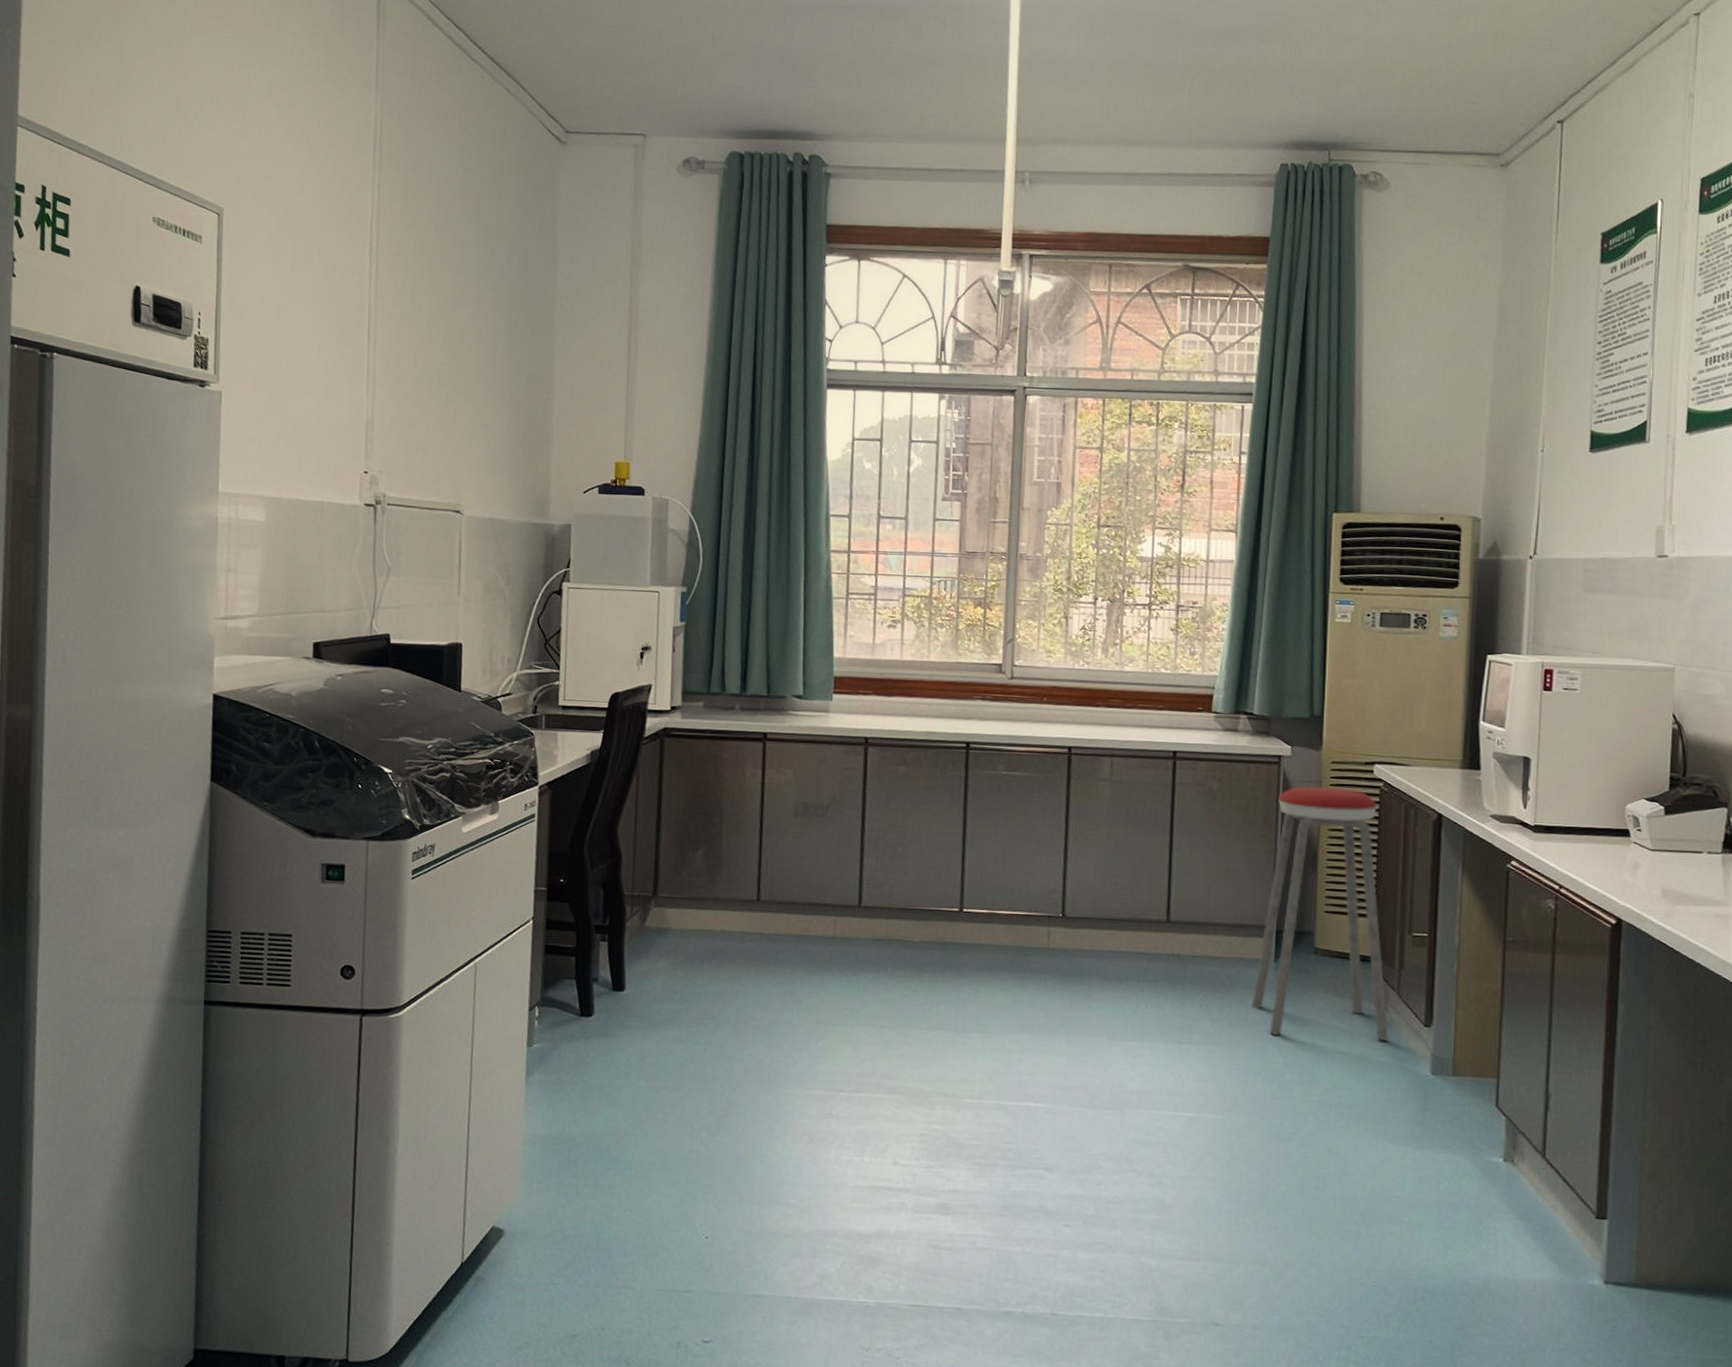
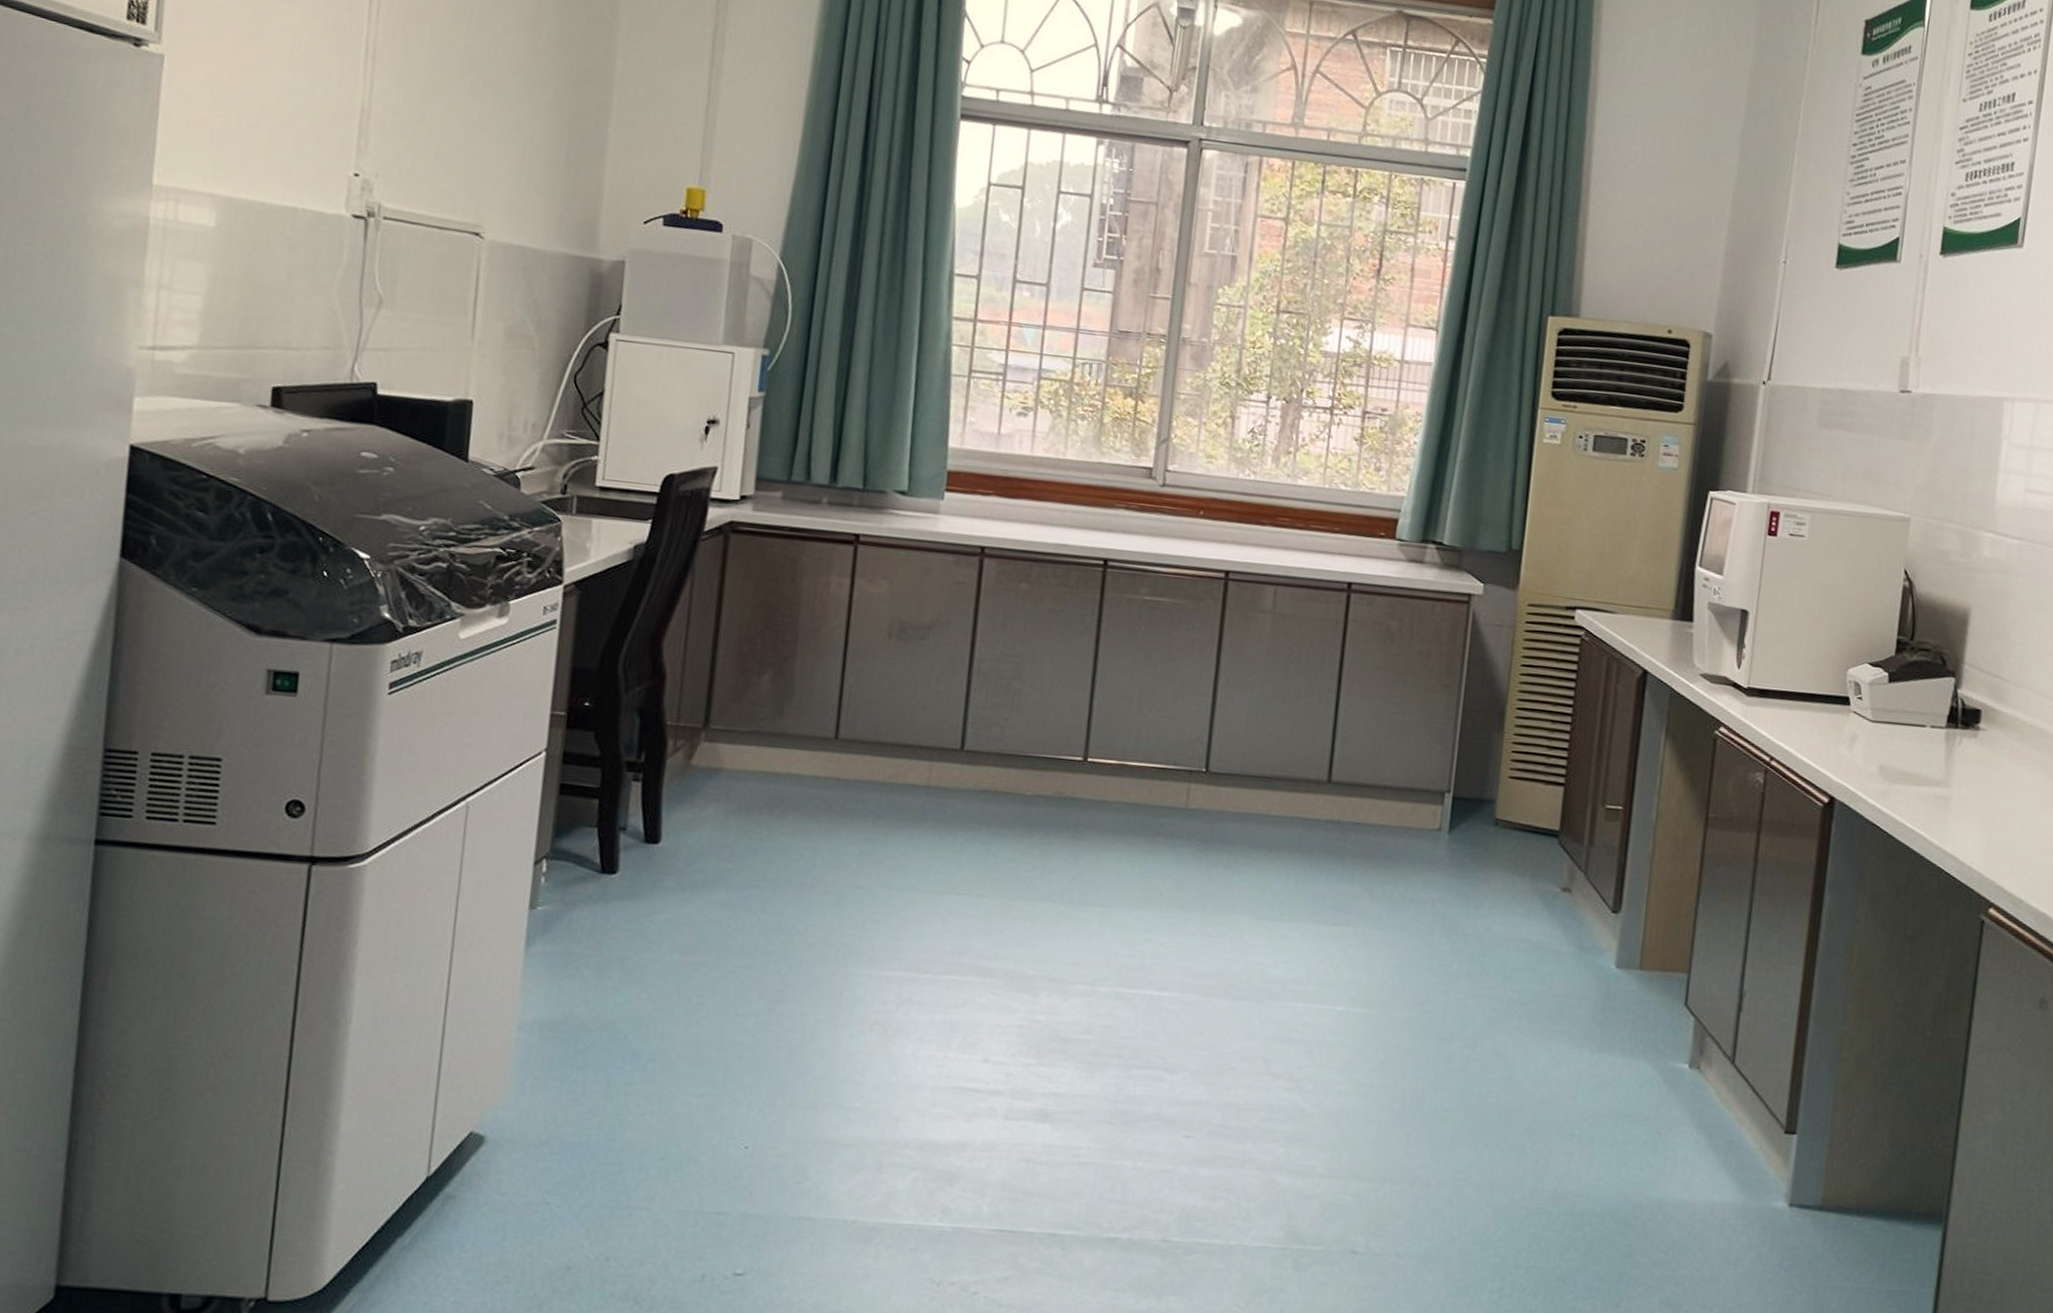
music stool: present [1251,786,1389,1041] -> none [1419,630,1577,928]

